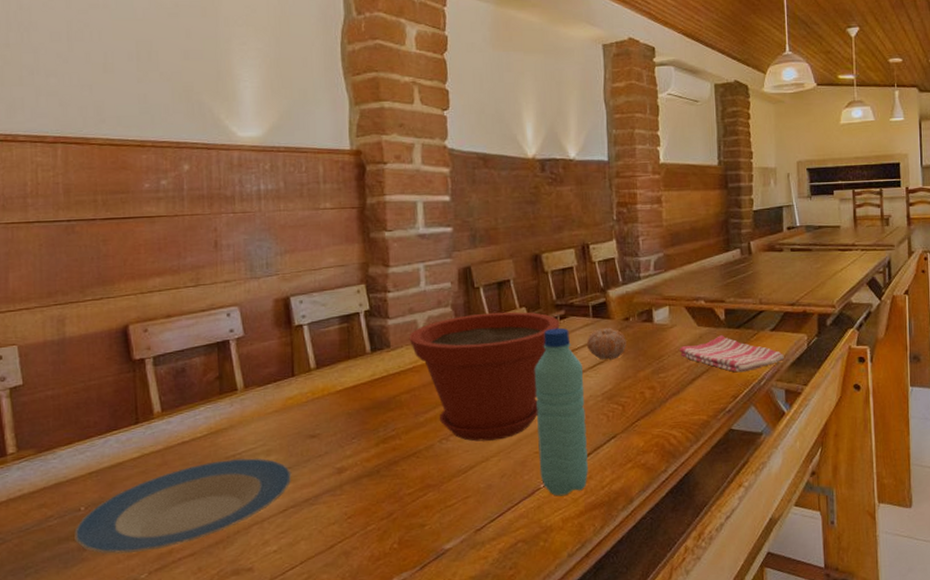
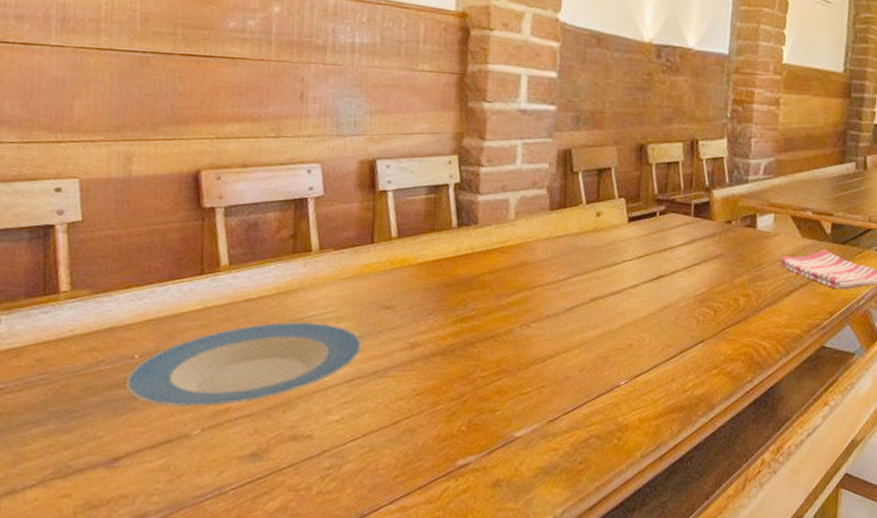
plant pot: present [409,311,560,442] -> none [498,199,659,332]
water bottle: present [534,327,588,496] -> none [621,223,678,396]
fruit: present [586,327,627,360] -> none [684,228,726,262]

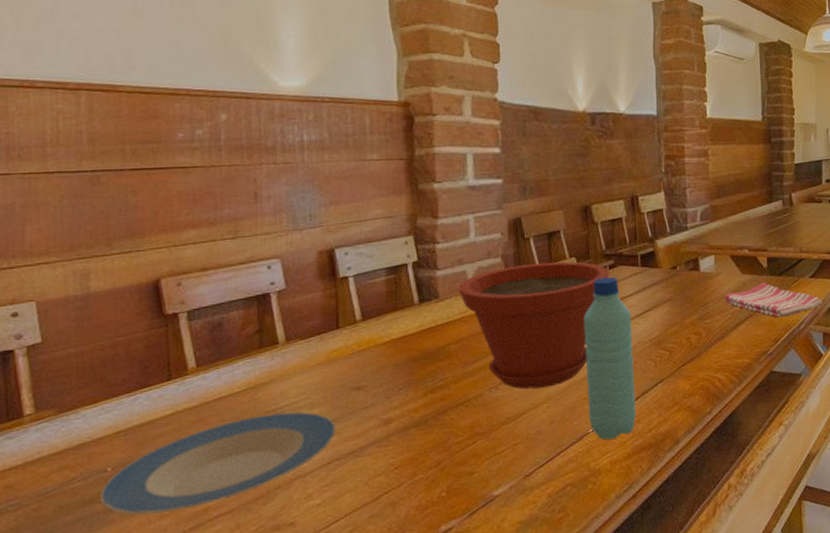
plant pot: none [498,199,659,332] -> present [458,261,609,389]
water bottle: none [621,223,678,396] -> present [583,277,636,440]

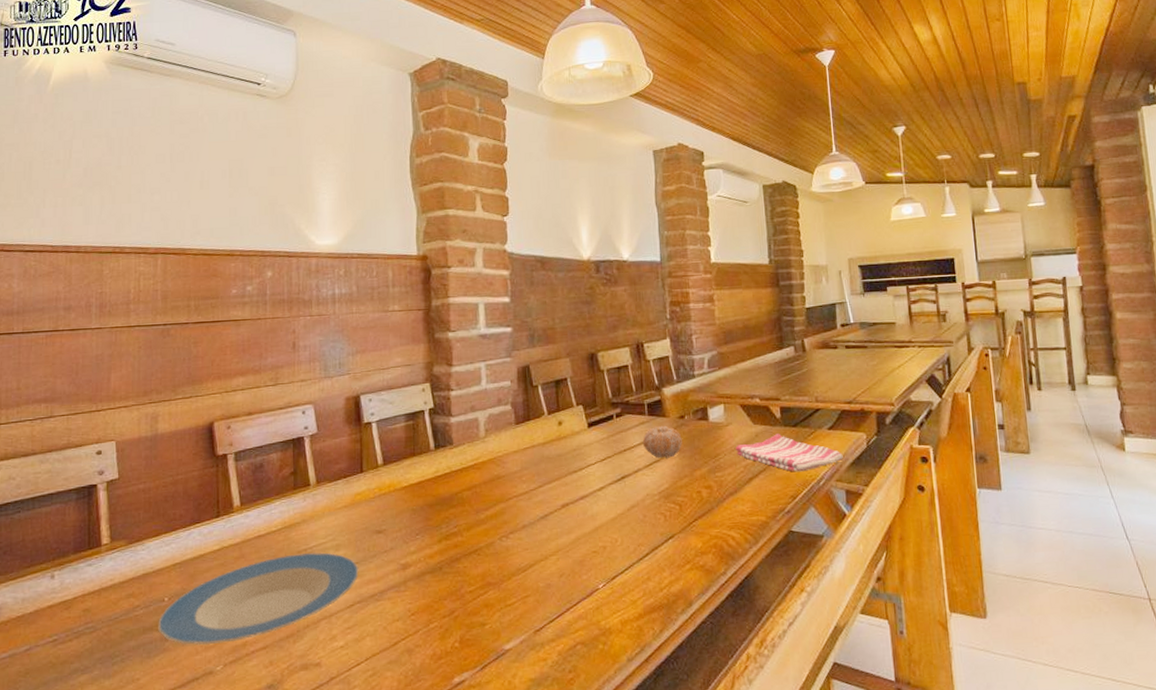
plant pot: present [458,261,609,389] -> none [470,409,616,540]
water bottle: present [583,277,636,440] -> none [591,425,646,598]
fruit: none [635,276,674,308] -> present [642,425,682,458]

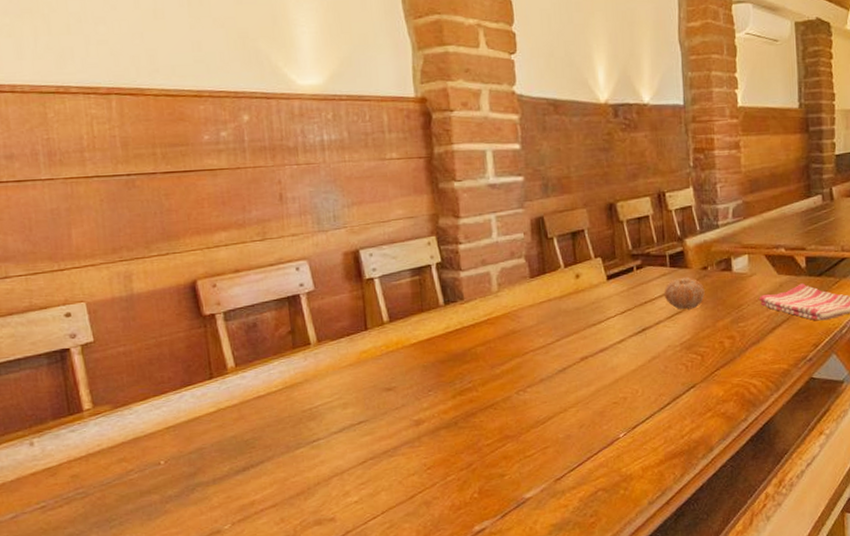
plate: present [158,552,359,645] -> none [155,411,370,506]

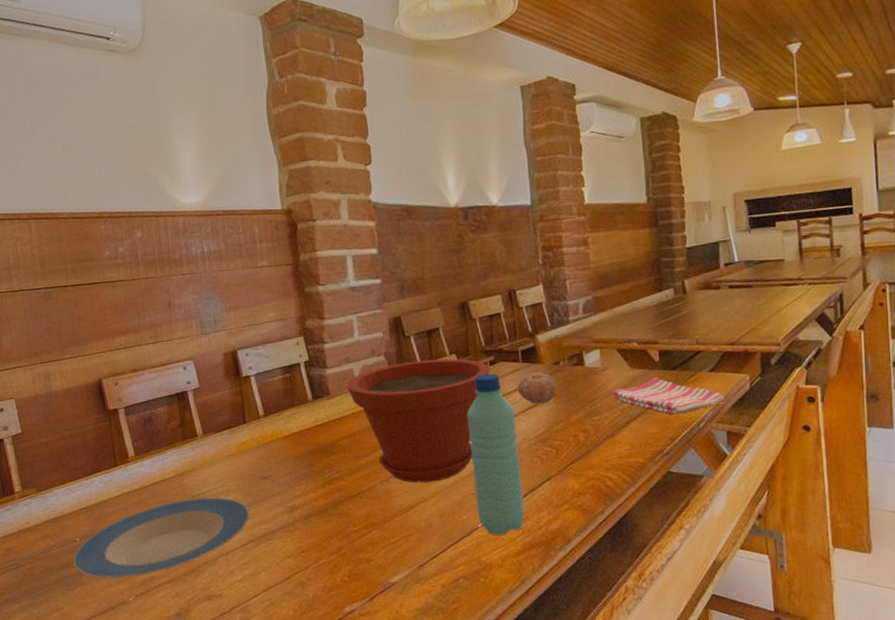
plate: none [155,411,370,506] -> present [73,497,250,579]
plant pot: none [482,262,637,393] -> present [346,358,490,483]
water bottle: none [611,277,668,446] -> present [466,373,525,536]

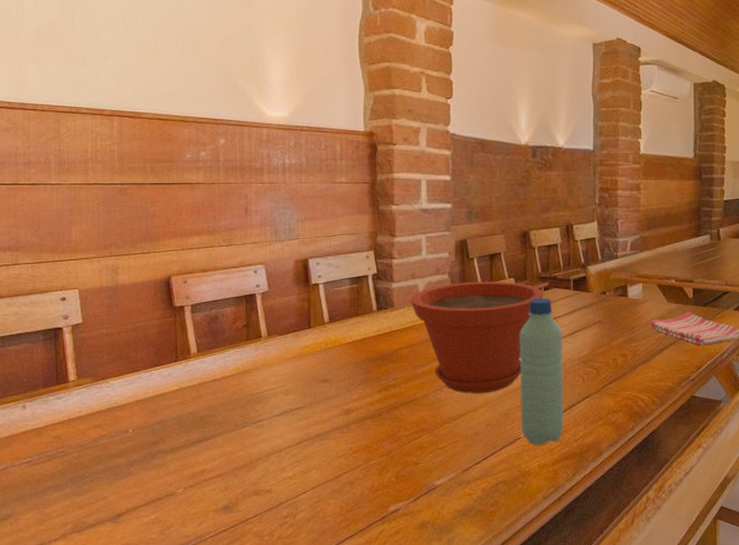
plate: present [73,497,250,579] -> none [123,396,306,471]
fruit: present [517,371,558,404] -> none [566,299,603,328]

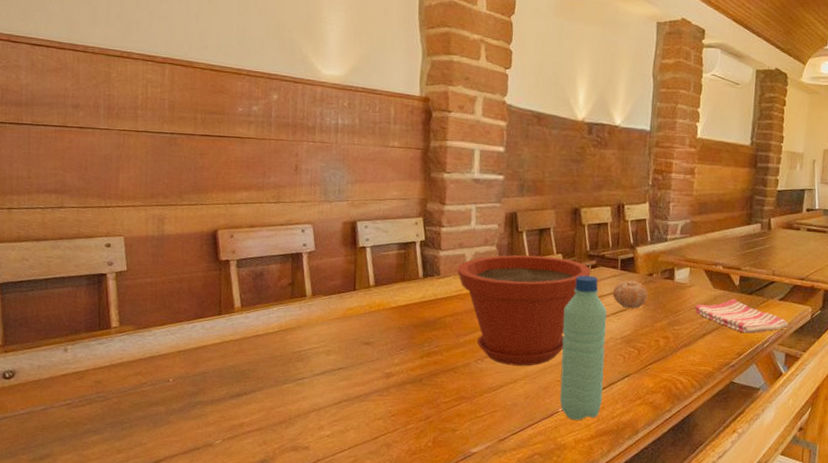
fruit: none [566,299,603,328] -> present [612,280,648,309]

